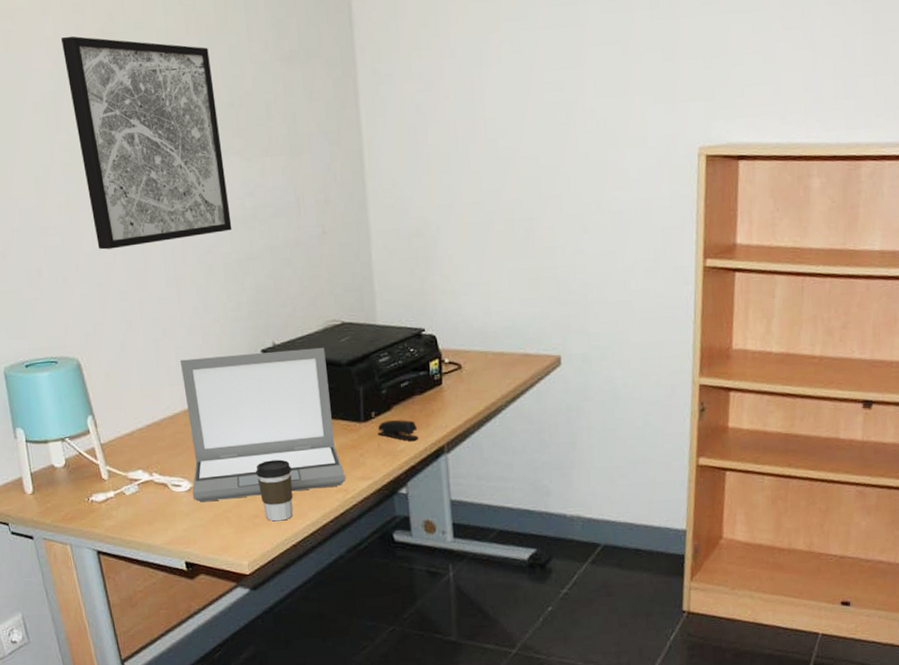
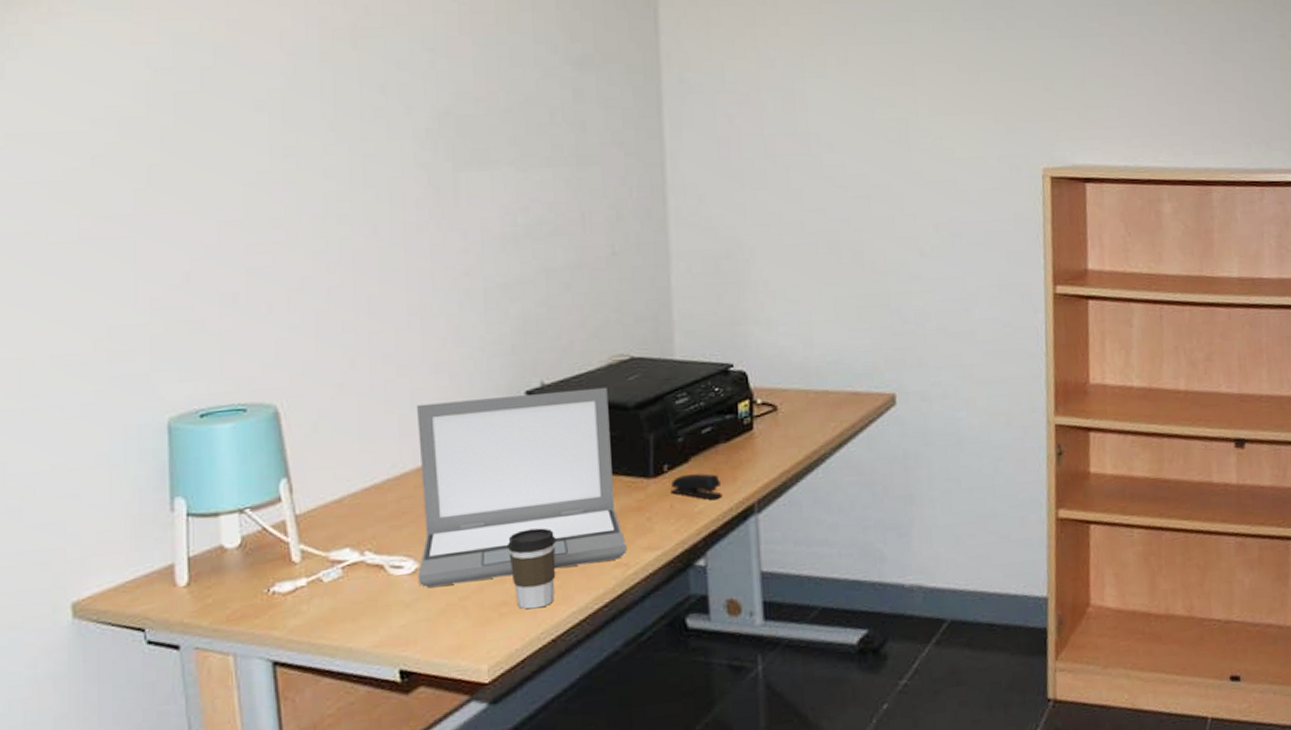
wall art: present [61,36,232,250] -> none [300,28,499,271]

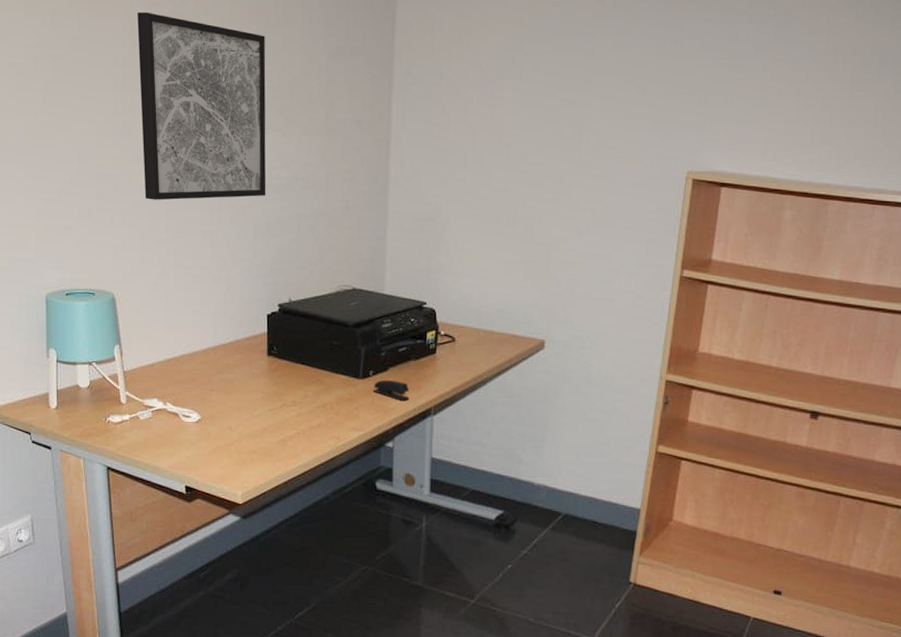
wall art: none [300,28,499,271] -> present [137,11,266,200]
laptop: present [417,387,626,588] -> none [199,304,339,434]
coffee cup: present [506,528,556,610] -> none [259,403,292,459]

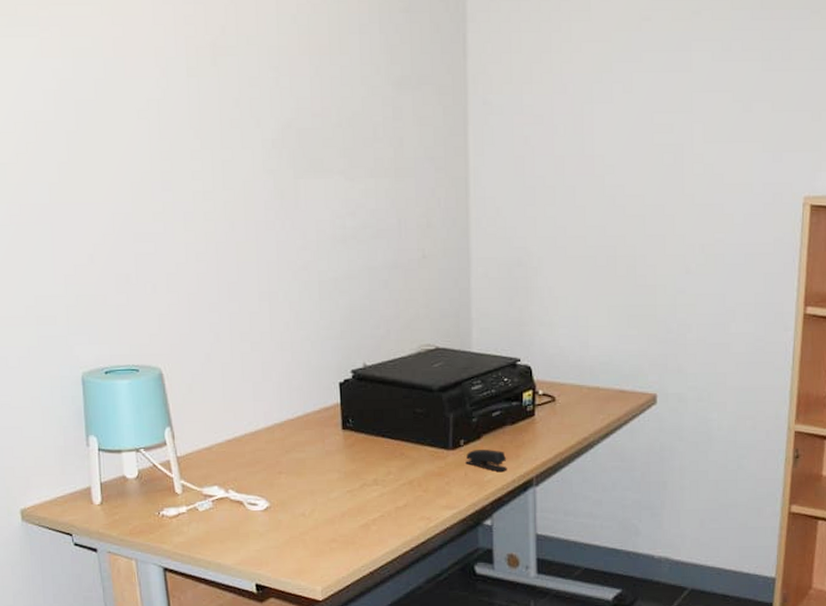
wall art: present [137,11,266,200] -> none [171,46,331,260]

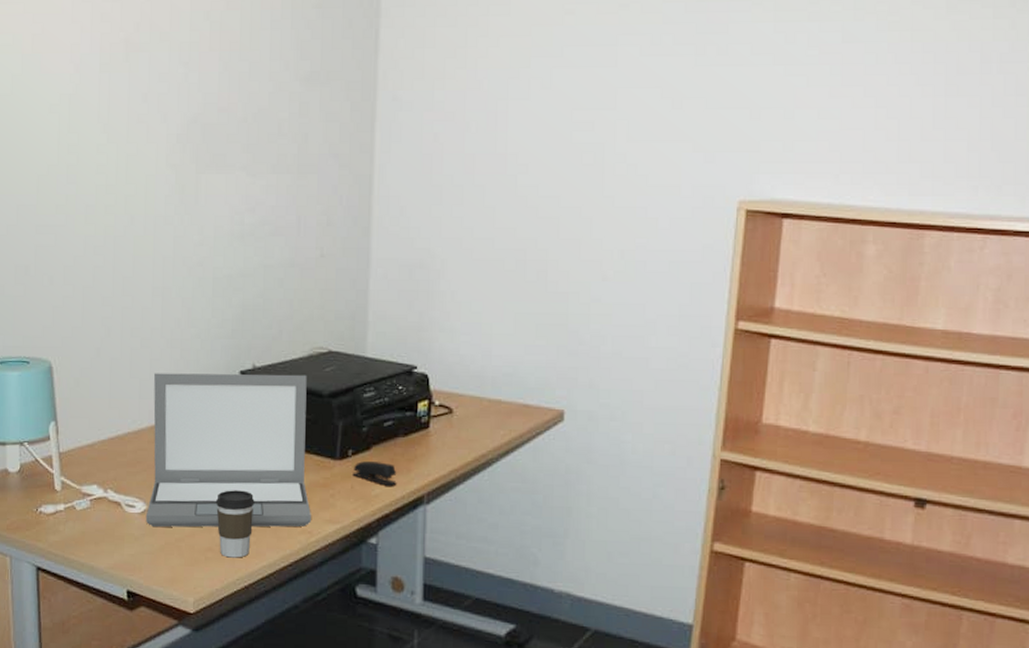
laptop: none [267,371,429,523] -> present [145,373,311,528]
coffee cup: none [336,483,374,547] -> present [215,490,255,558]

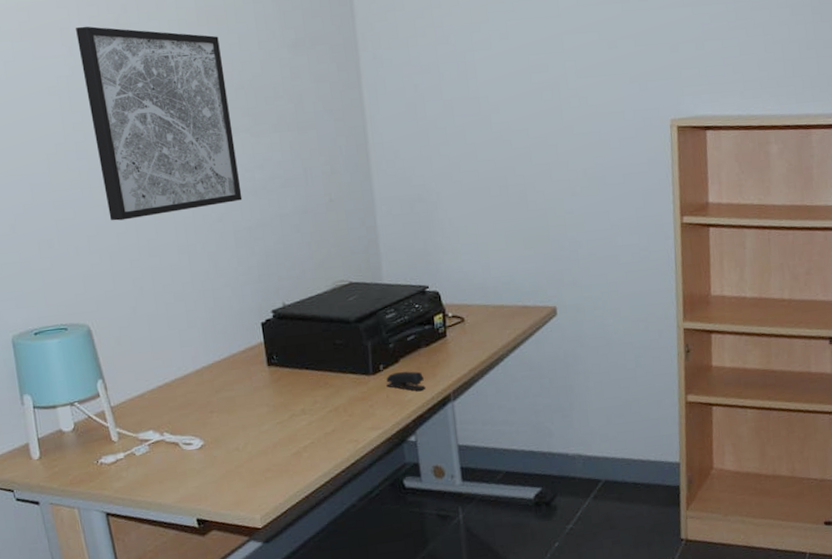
wall art: none [86,43,229,253] -> present [76,26,243,221]
laptop: present [145,373,311,528] -> none [192,306,356,459]
coffee cup: present [215,490,255,558] -> none [266,414,305,474]

